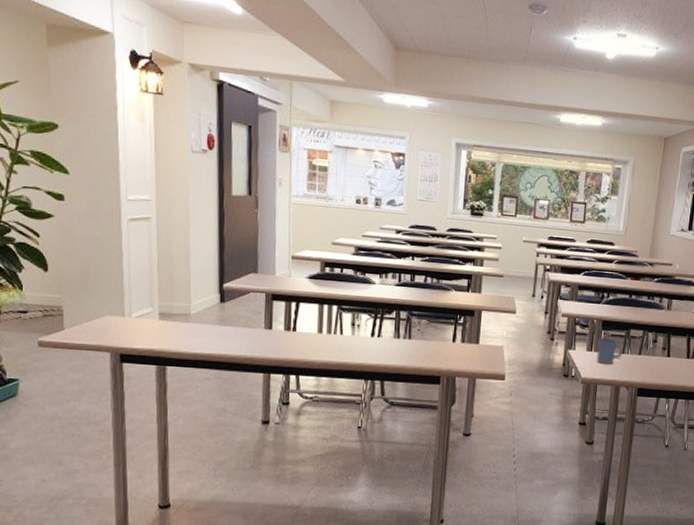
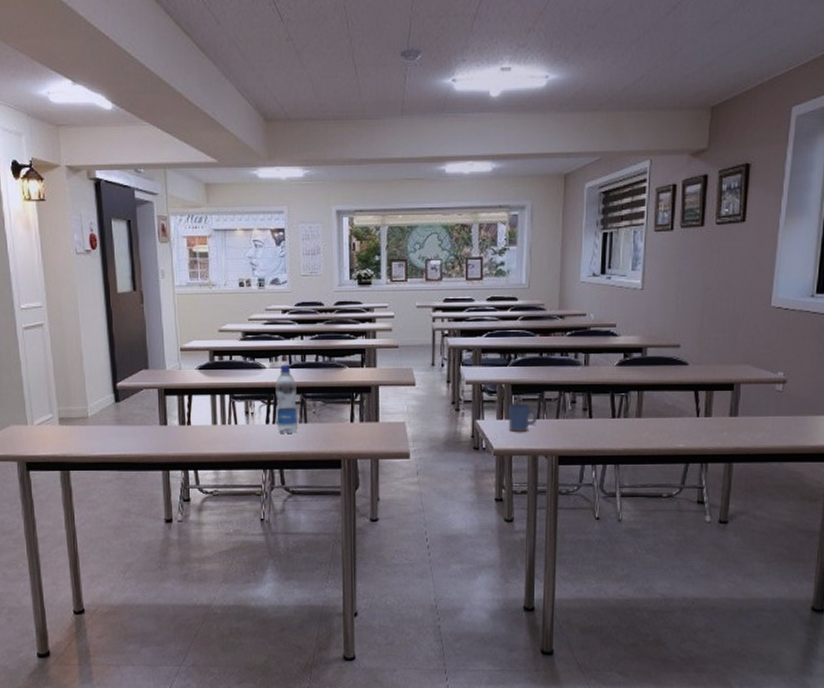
bottle: none [381,282,404,349] -> present [275,364,298,435]

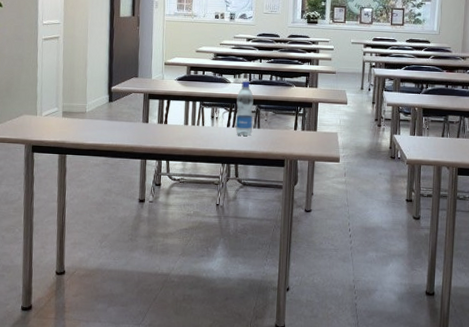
mug: present [507,403,538,432] -> none [418,123,443,147]

